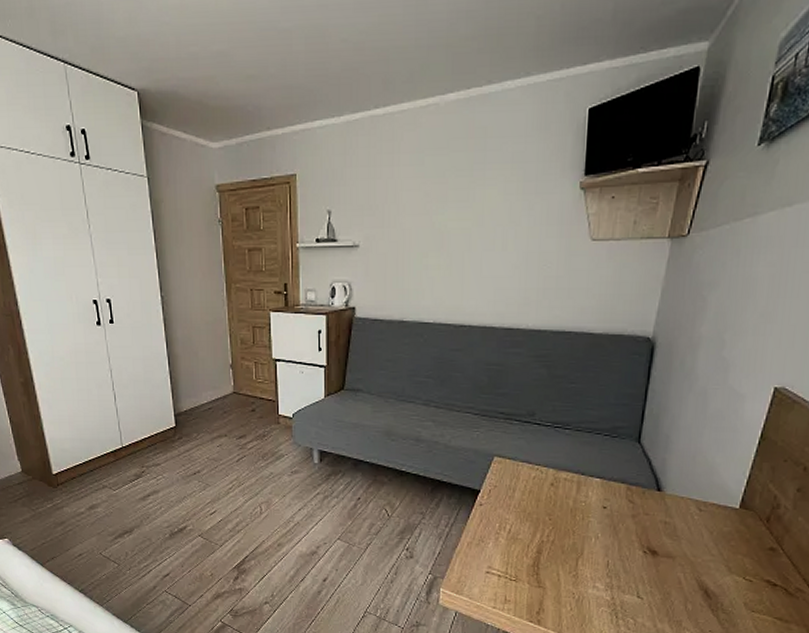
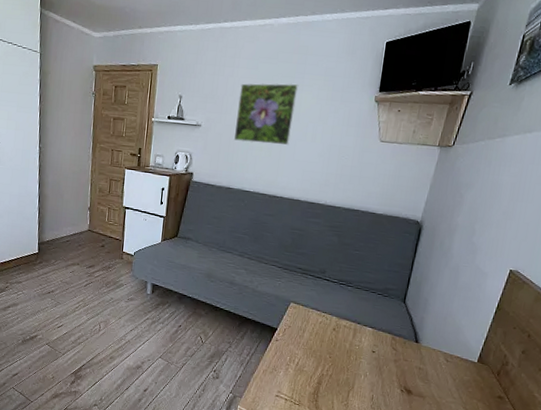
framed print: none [402,177,479,261] -> present [233,83,299,146]

